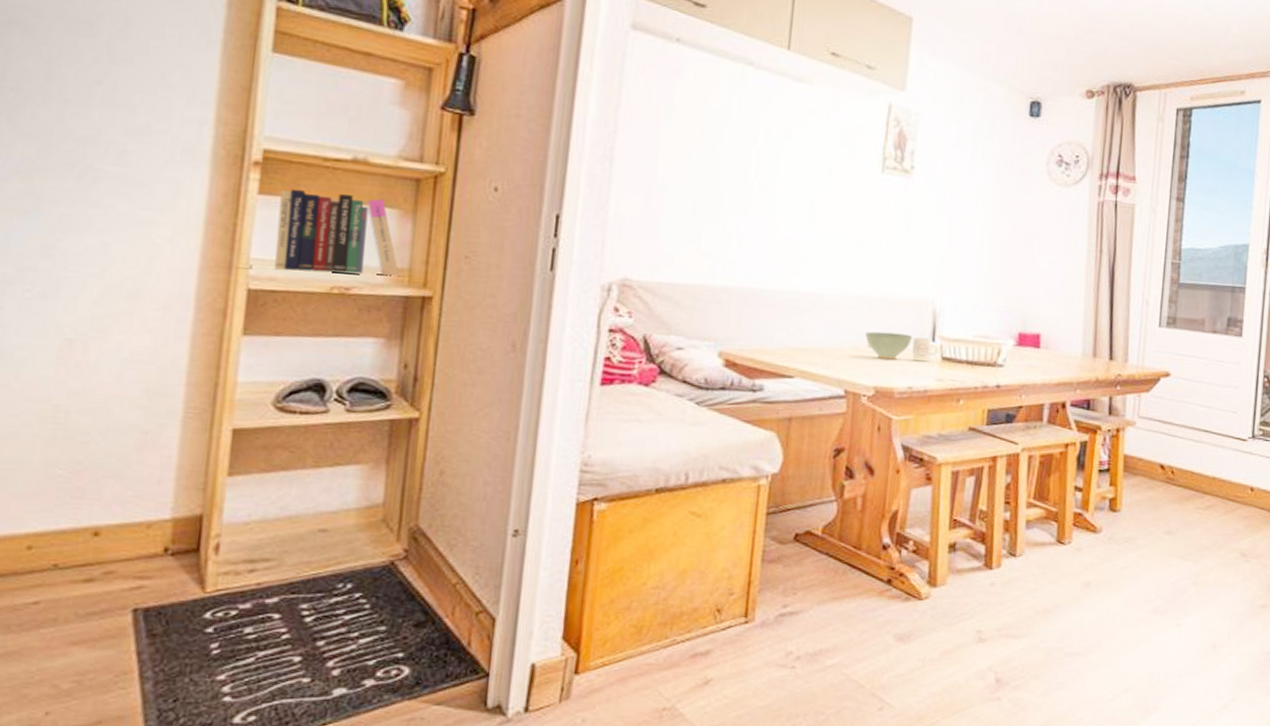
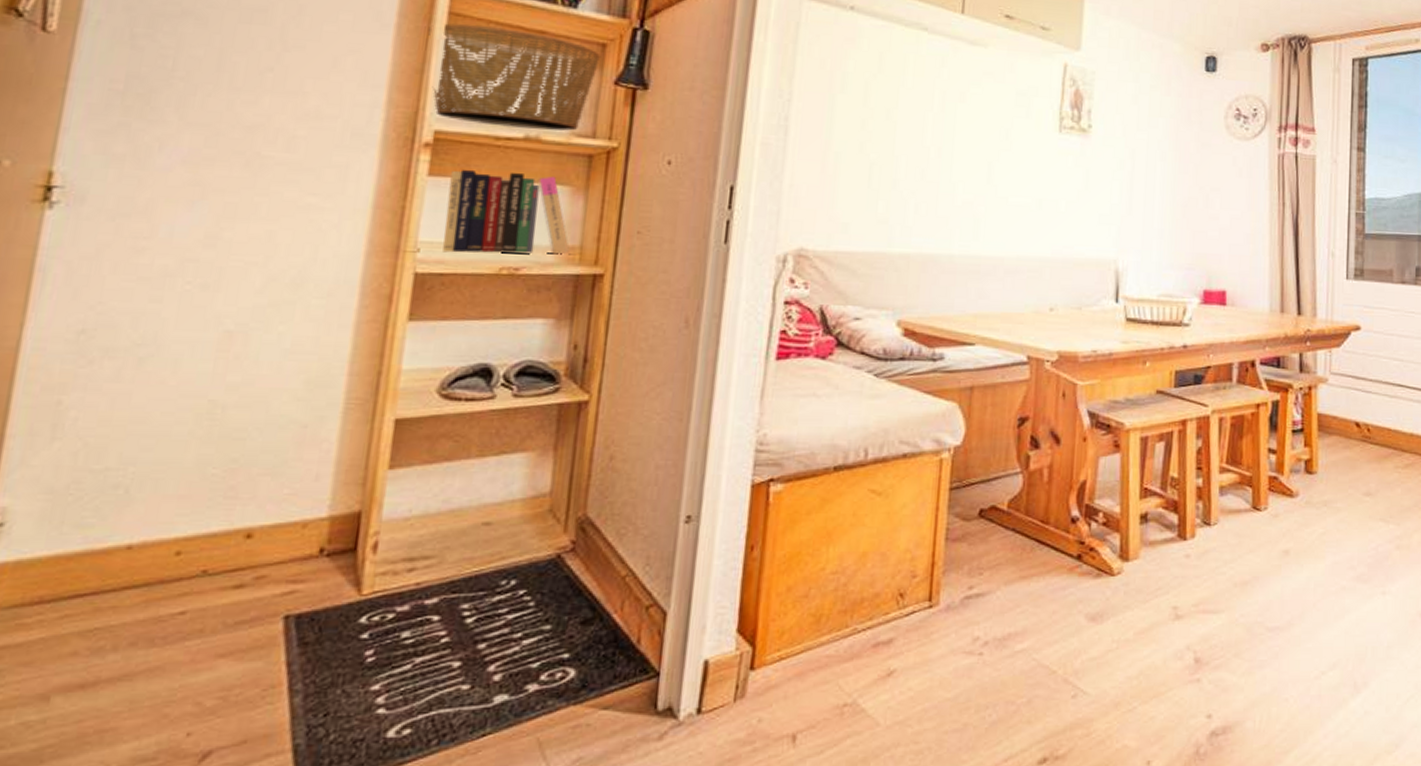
basket: none [254,42,428,155] -> present [427,23,602,131]
bowl: present [865,331,912,360] -> none [1047,294,1095,322]
mug: present [912,337,939,362] -> none [1095,299,1123,324]

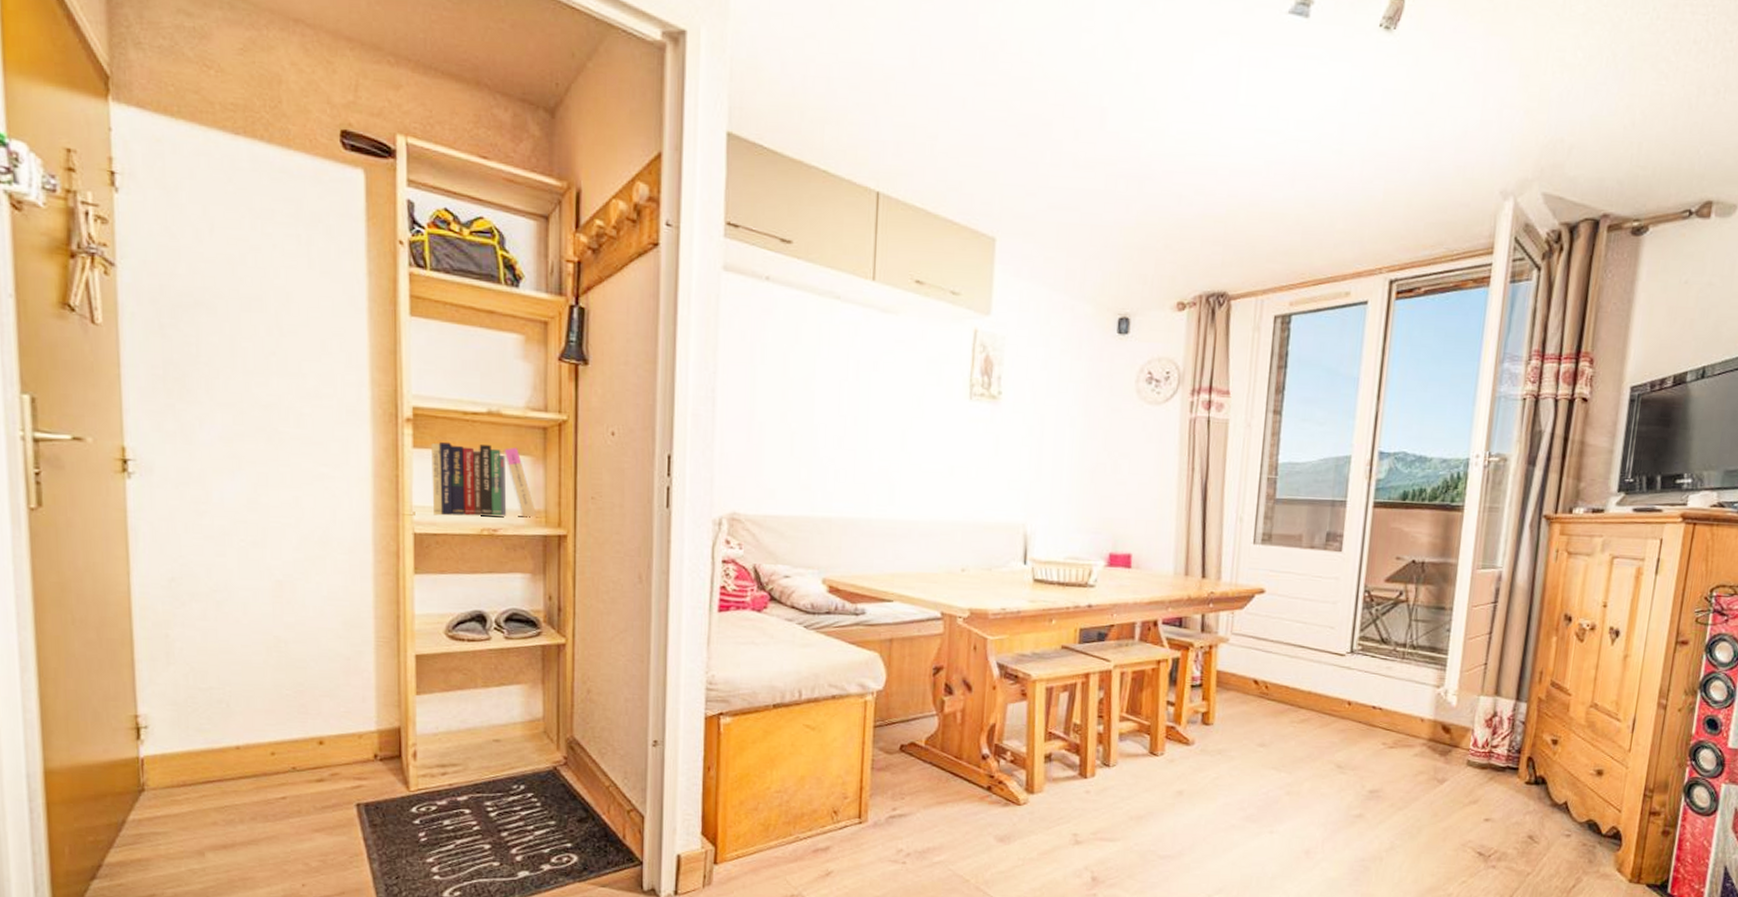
basket: present [427,23,602,131] -> none [394,306,545,405]

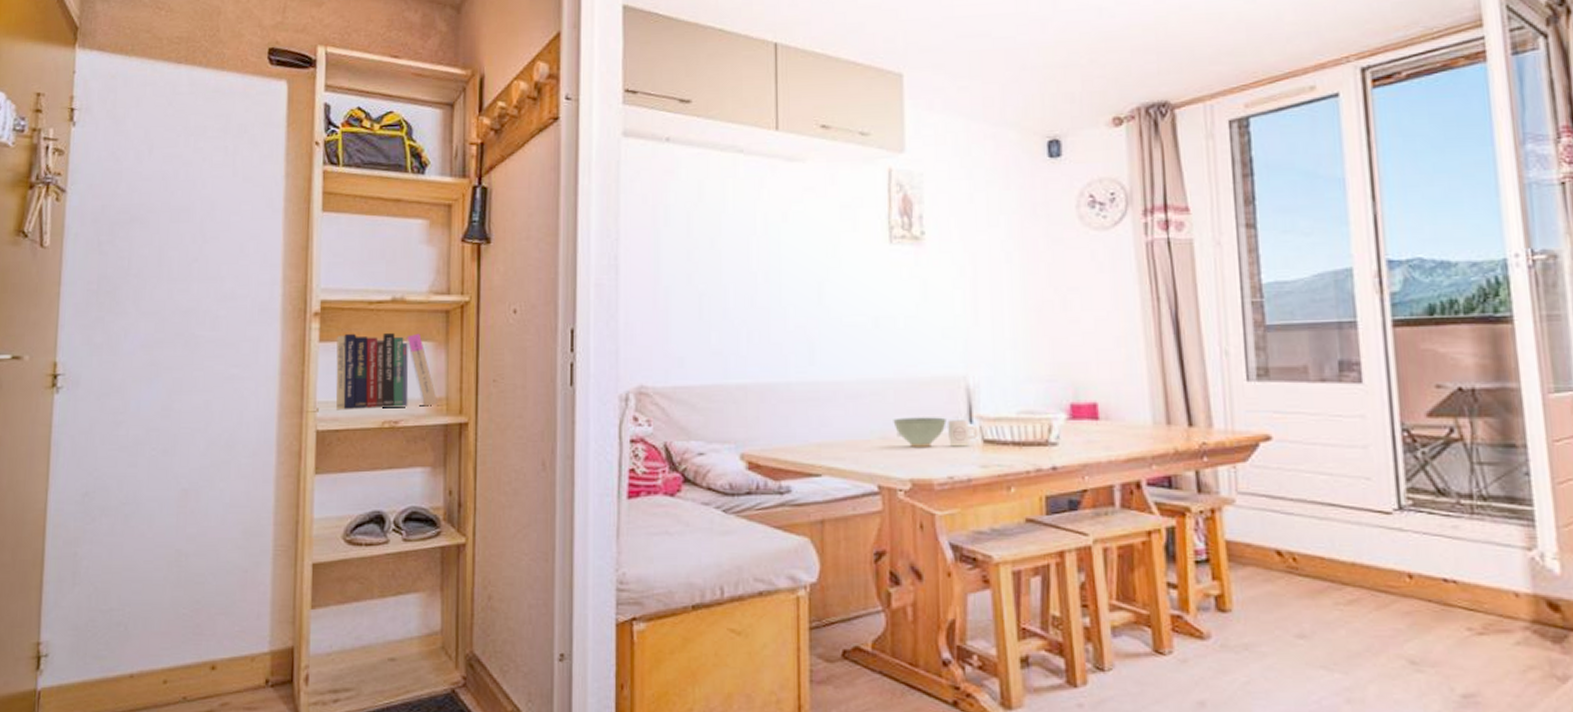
bowl: none [959,556,1004,582] -> present [893,417,946,447]
mug: none [1004,561,1030,584] -> present [948,420,979,447]

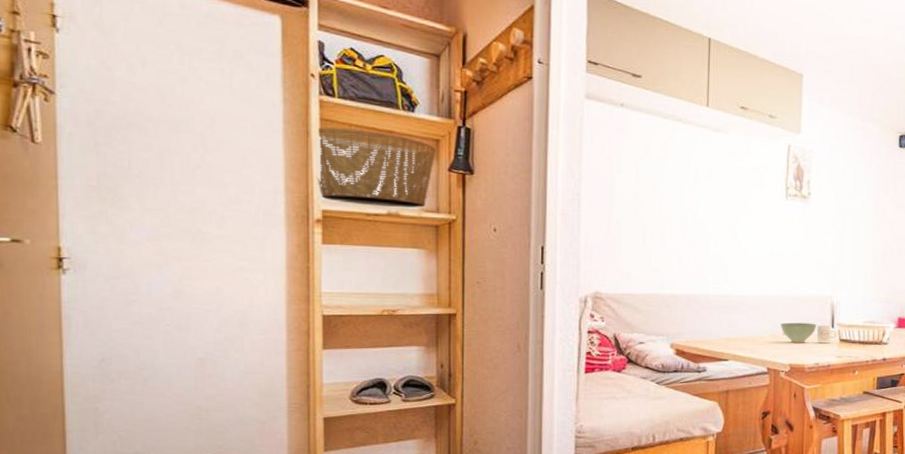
basket: none [308,200,449,291] -> present [306,127,437,208]
books: present [335,333,437,411] -> none [338,238,429,300]

